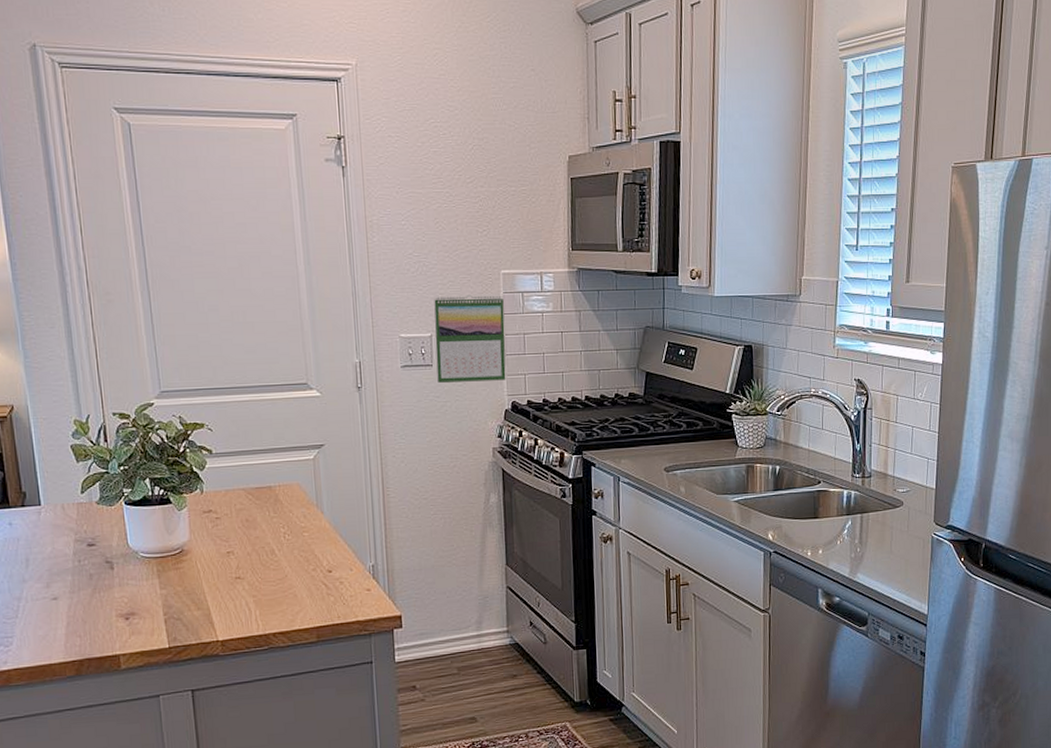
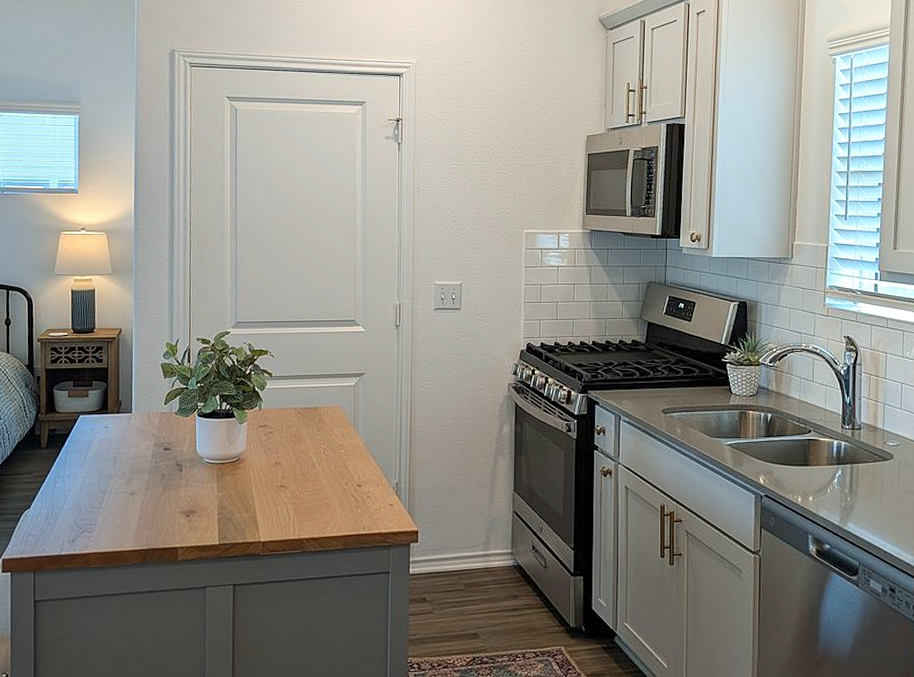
calendar: present [434,294,506,383] -> none [464,249,525,324]

